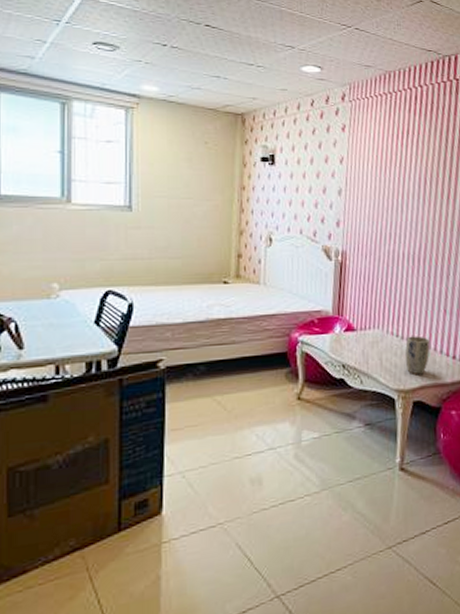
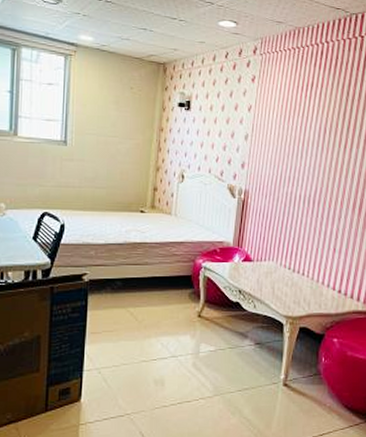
plant pot: present [405,335,430,375] -> none [296,270,318,305]

